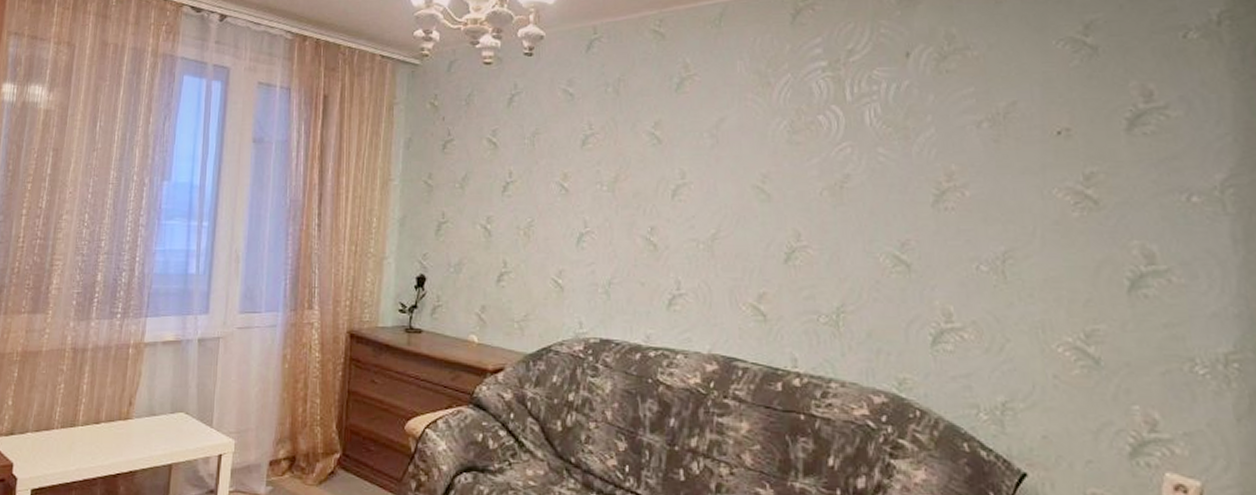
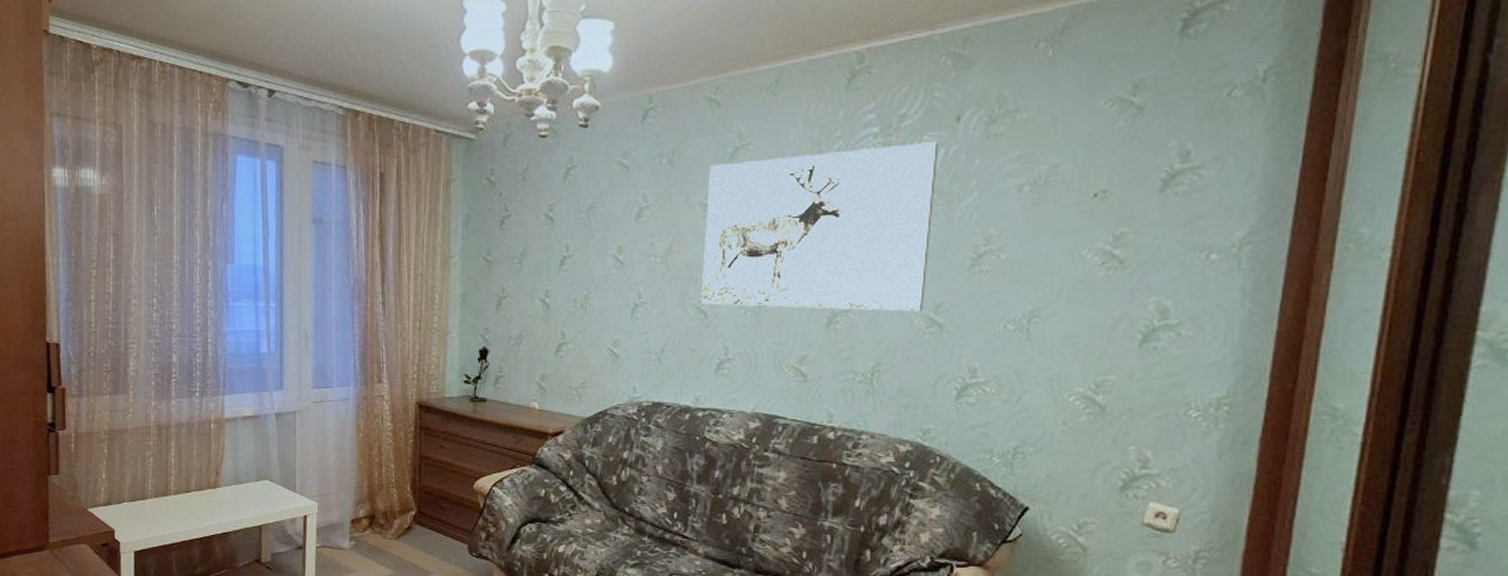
wall art: none [650,76,890,249] -> present [701,142,939,312]

